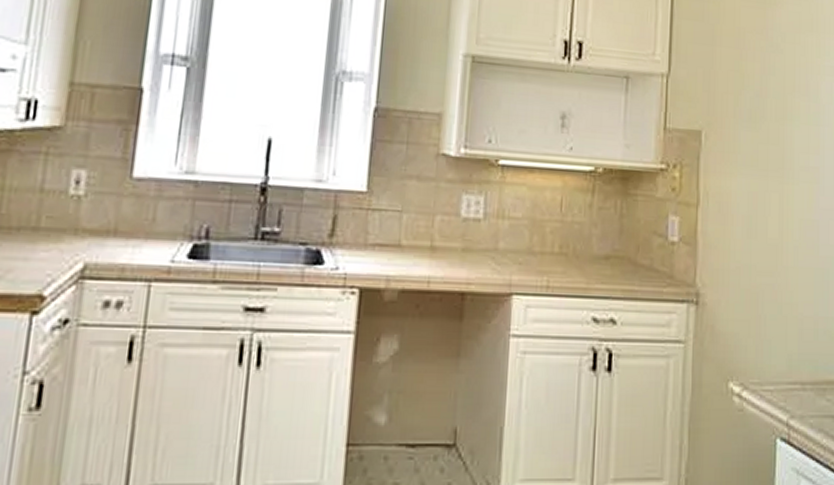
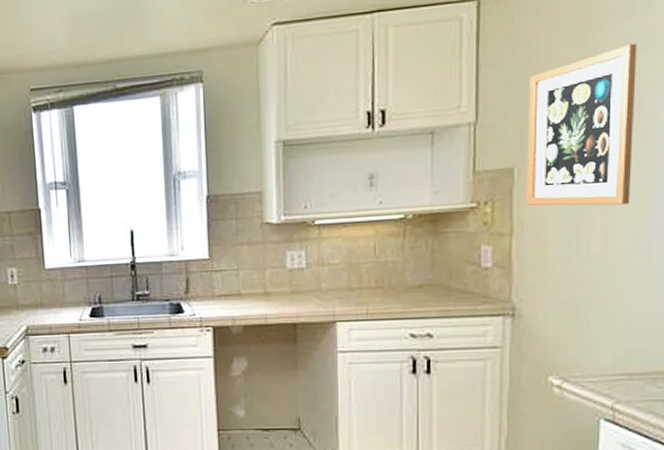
wall art: none [712,24,805,187] -> present [527,44,637,206]

